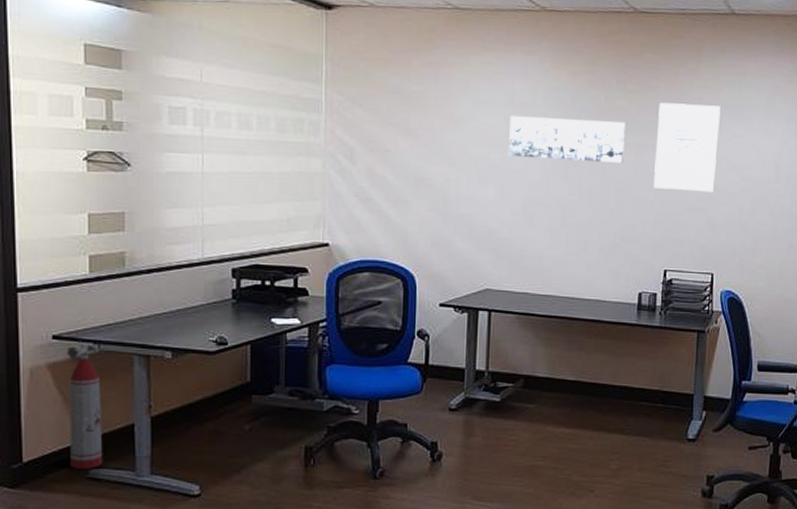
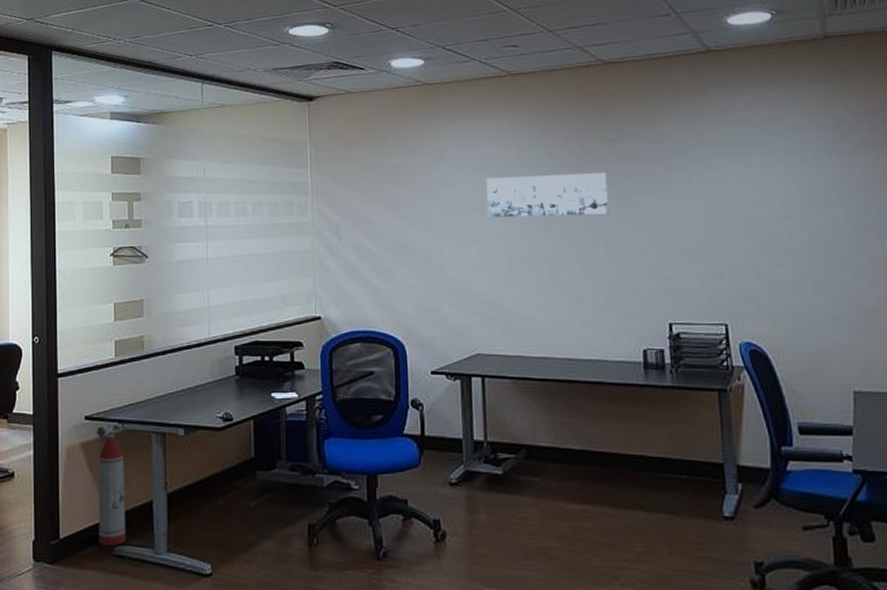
wall art: present [654,102,721,193] -> none [640,145,715,237]

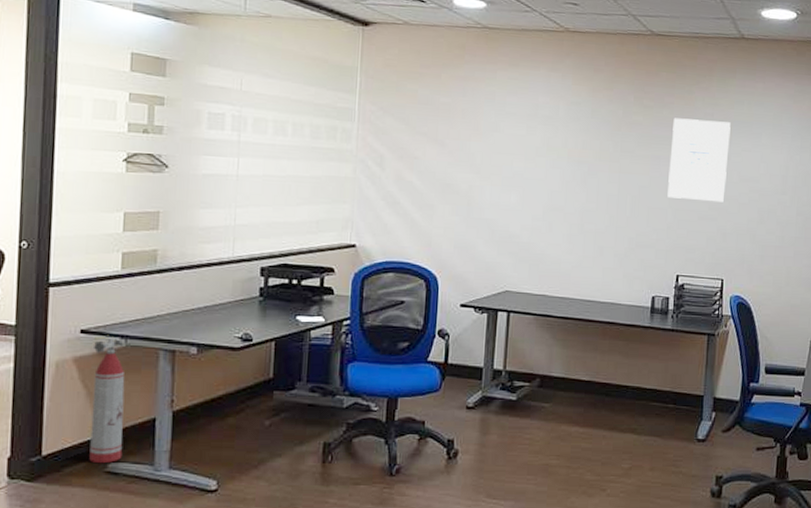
wall art: present [486,173,609,217] -> none [531,127,642,174]
wall art: none [640,145,715,237] -> present [667,118,731,203]

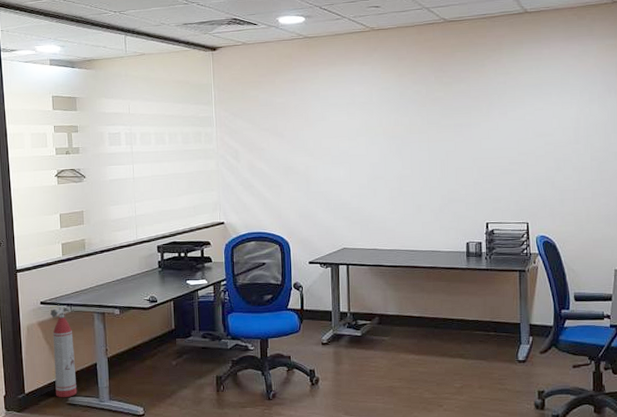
wall art: present [667,118,731,203] -> none [470,87,523,158]

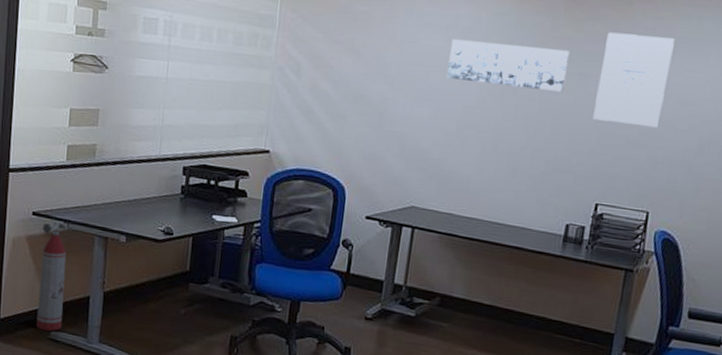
wall art: none [352,109,445,144] -> present [447,39,570,92]
wall art: none [470,87,523,158] -> present [593,32,675,128]

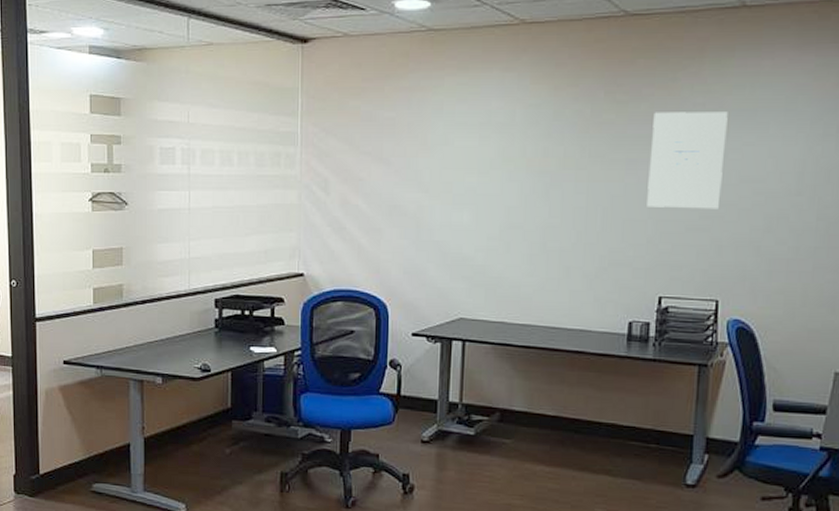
fire extinguisher: present [36,218,68,332] -> none [75,366,104,484]
wall art: present [447,39,570,92] -> none [485,137,614,181]

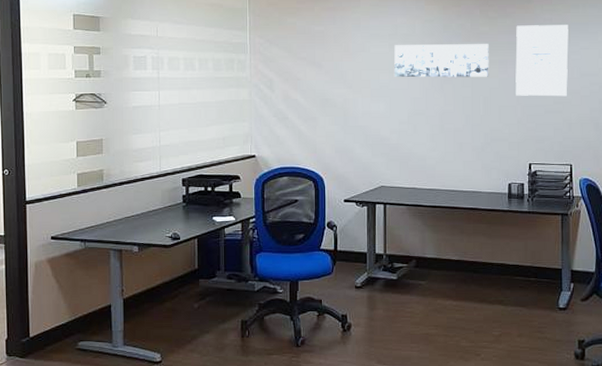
wall art: none [485,137,614,181] -> present [394,44,489,78]

